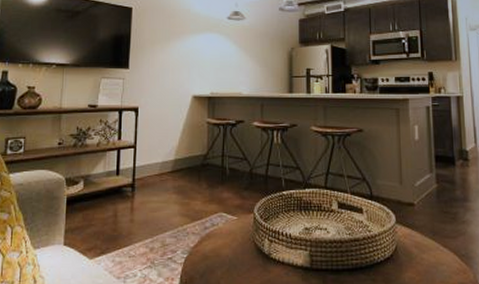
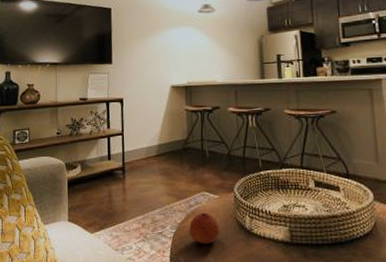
fruit: none [203,235,235,270] -> present [189,212,219,244]

